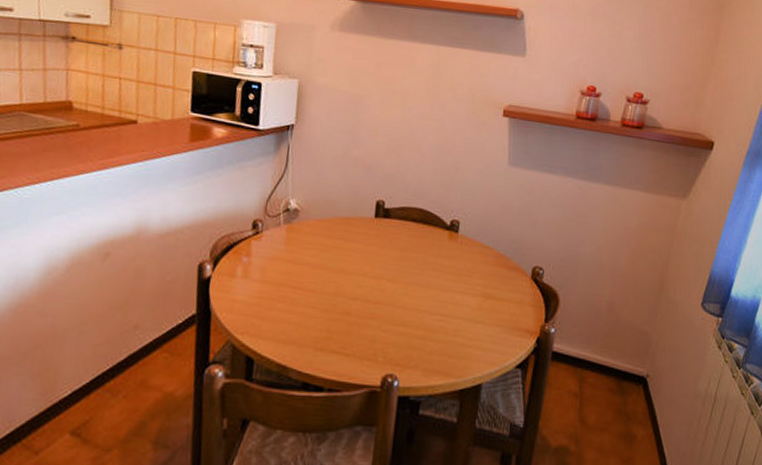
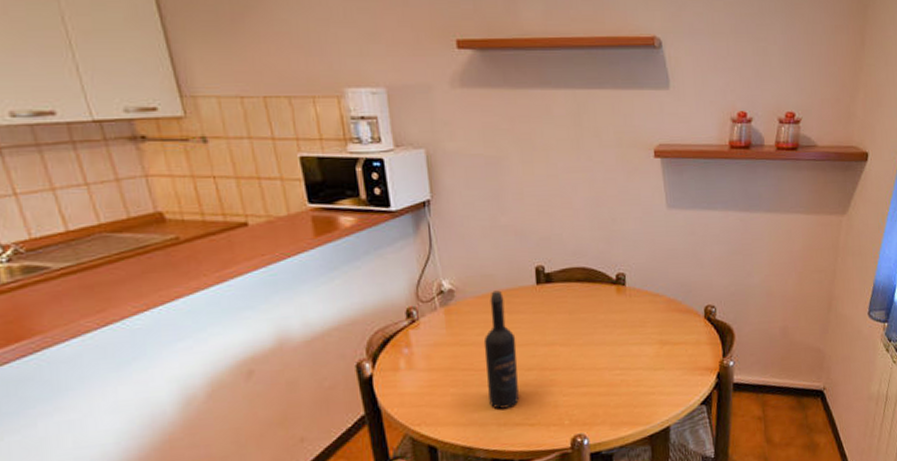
wine bottle: none [311,217,347,334] -> present [483,290,519,409]

